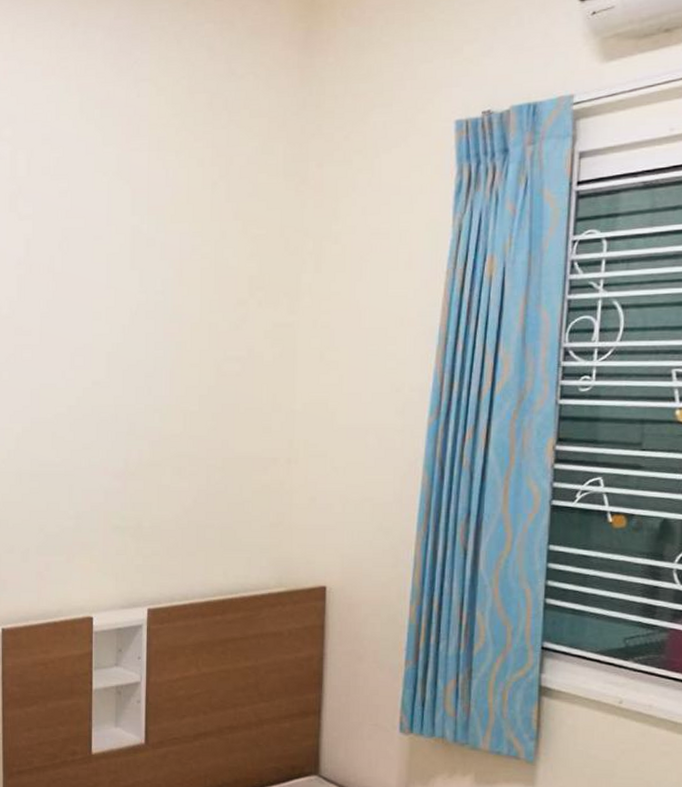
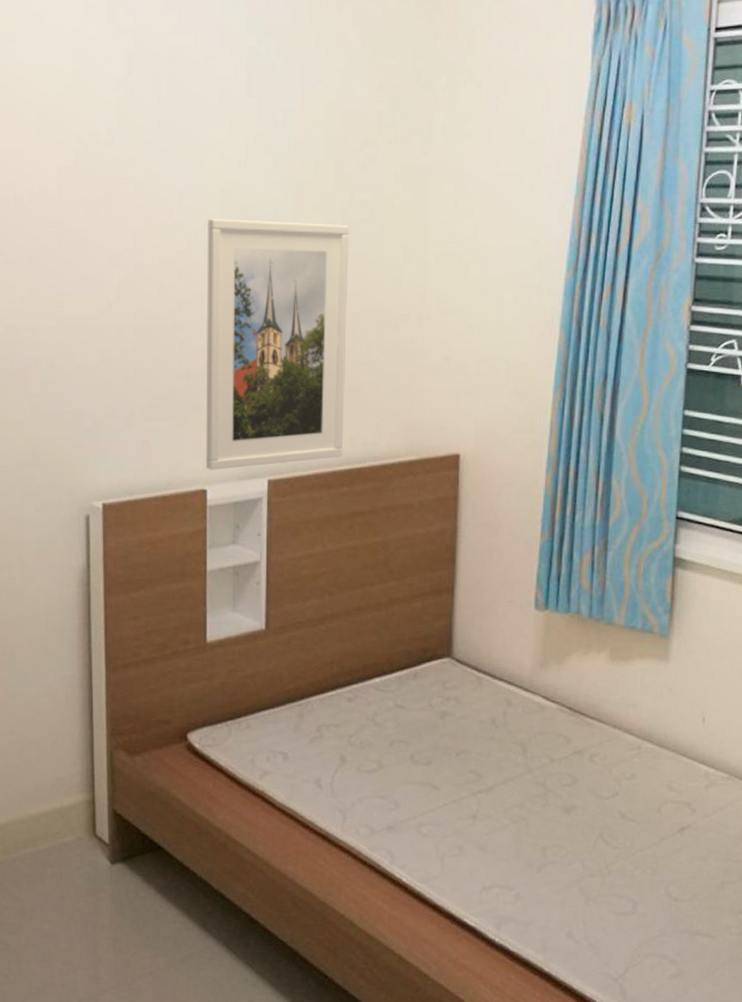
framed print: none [92,377,223,600] -> present [206,219,350,470]

